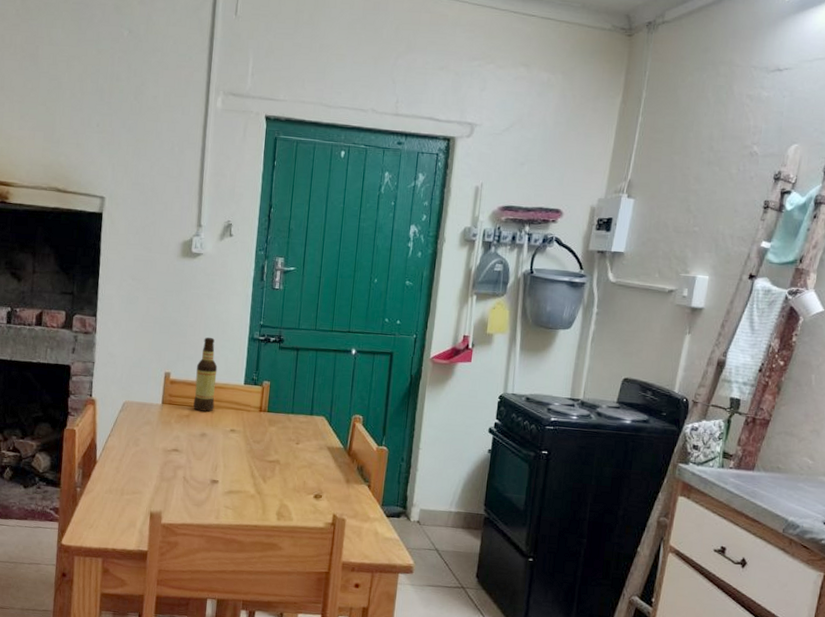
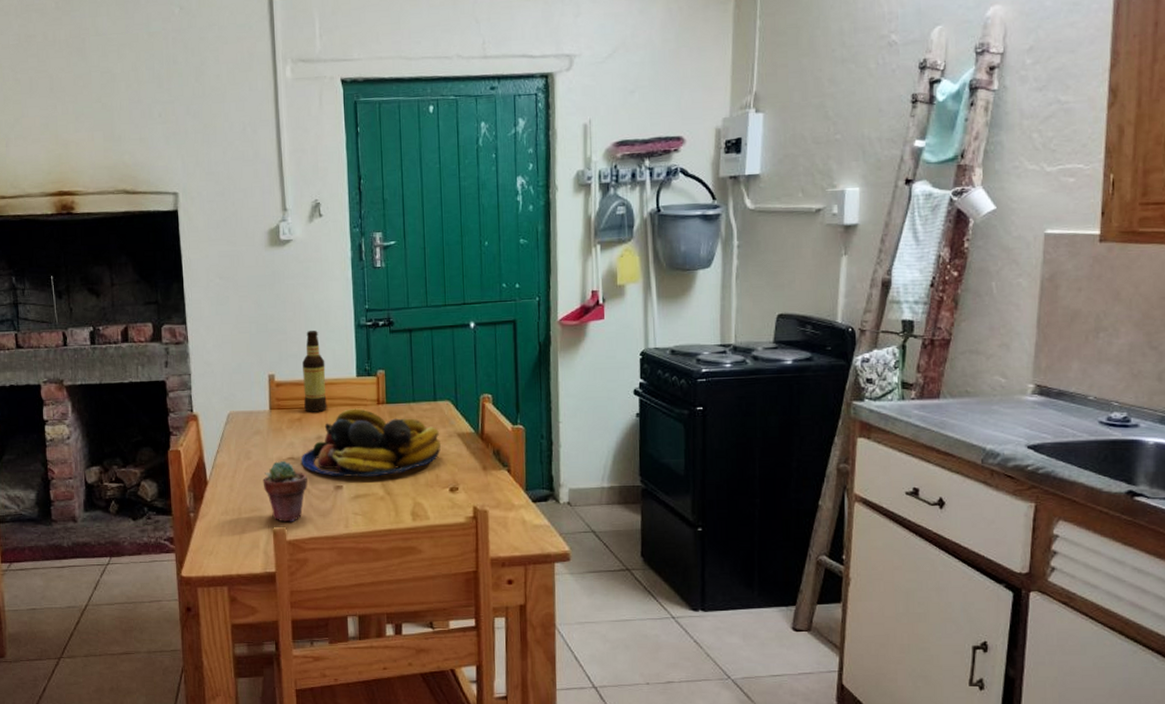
potted succulent: none [147,451,188,508] -> present [263,460,308,522]
fruit bowl: none [183,412,312,477] -> present [301,408,441,478]

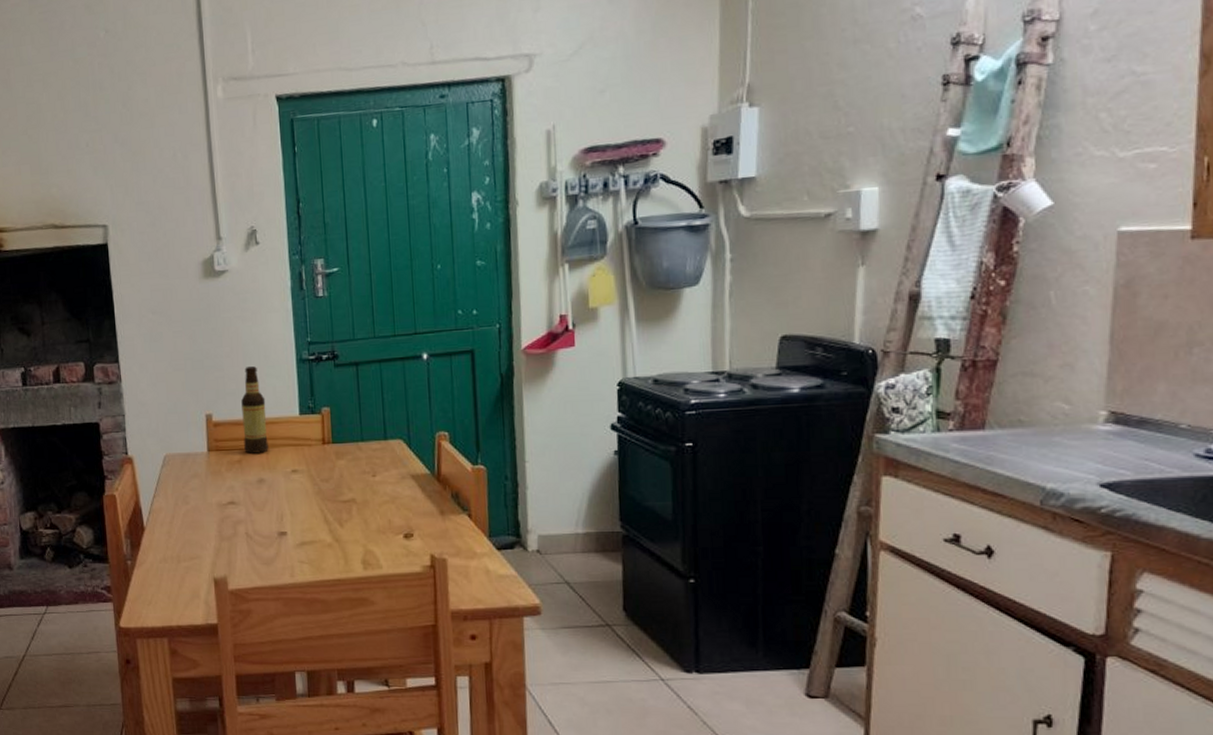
potted succulent: present [263,460,308,522] -> none [202,505,250,571]
fruit bowl: present [301,408,441,478] -> none [241,449,393,523]

